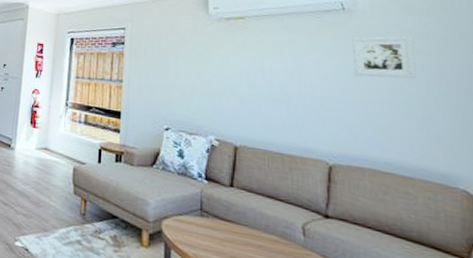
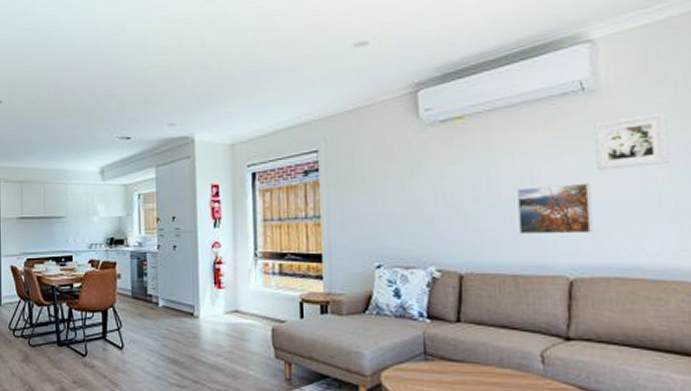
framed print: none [287,82,350,128] -> present [517,183,593,235]

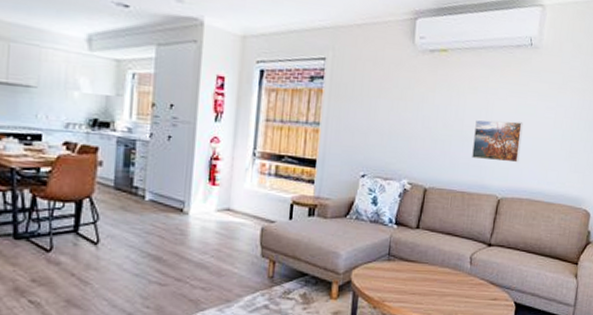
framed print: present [594,113,670,171] -> none [529,73,577,115]

